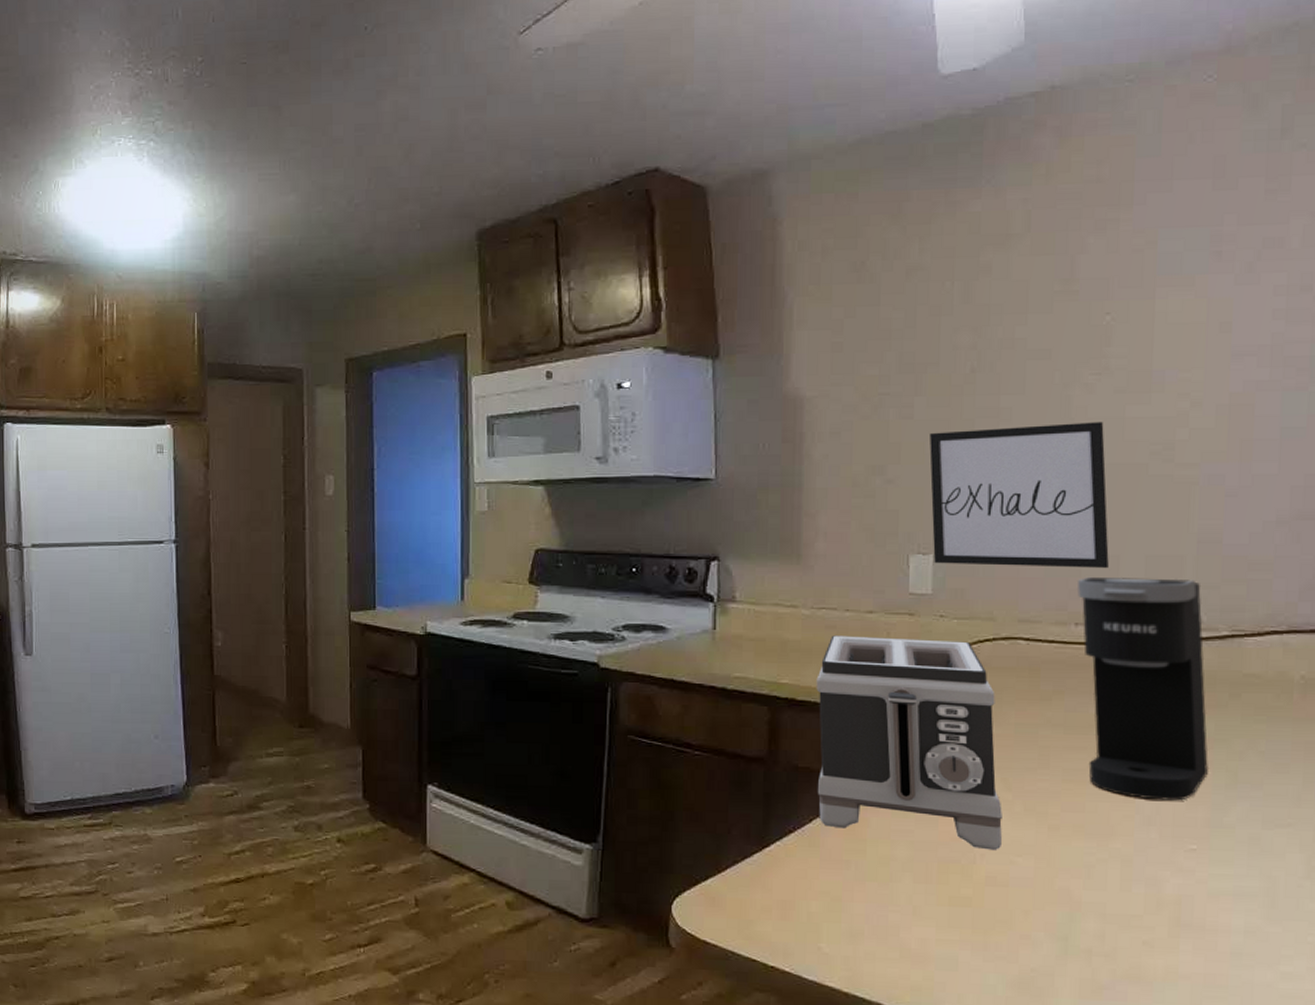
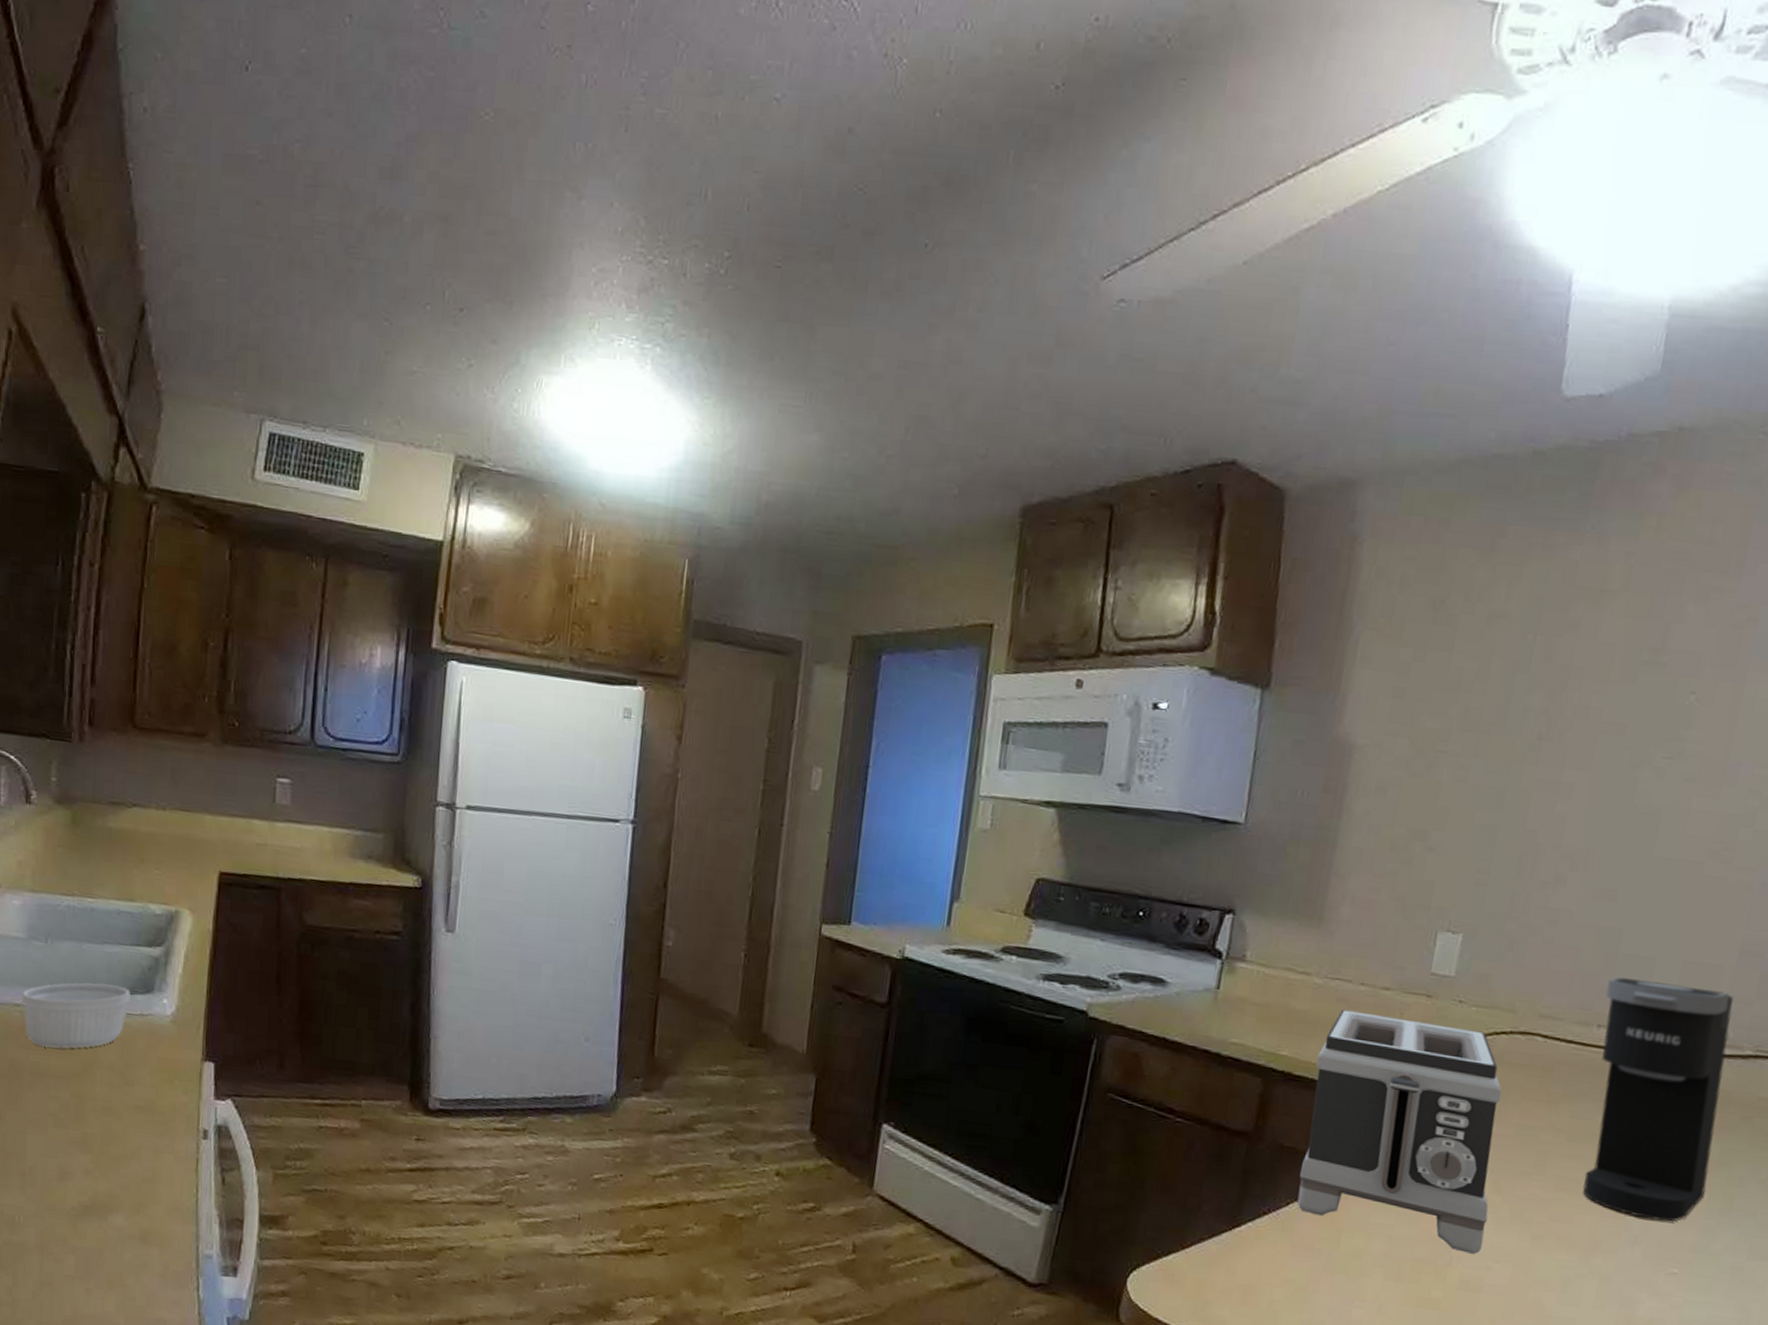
wall art: present [929,421,1109,568] -> none [1463,801,1667,970]

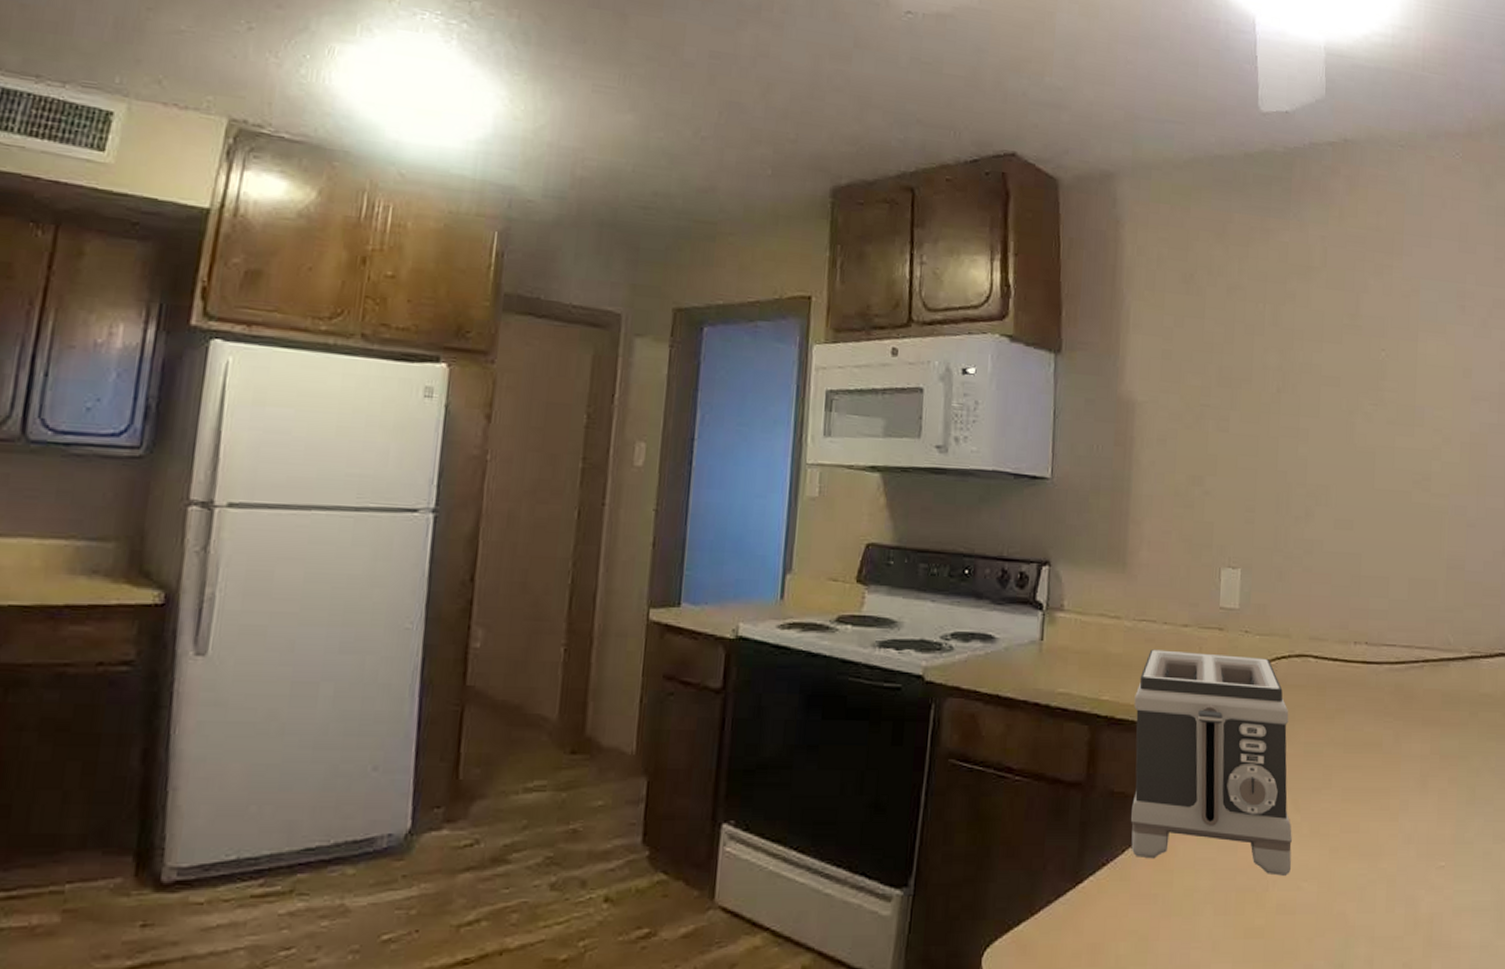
coffee maker: present [1582,976,1735,1222] -> none [1356,596,1454,818]

